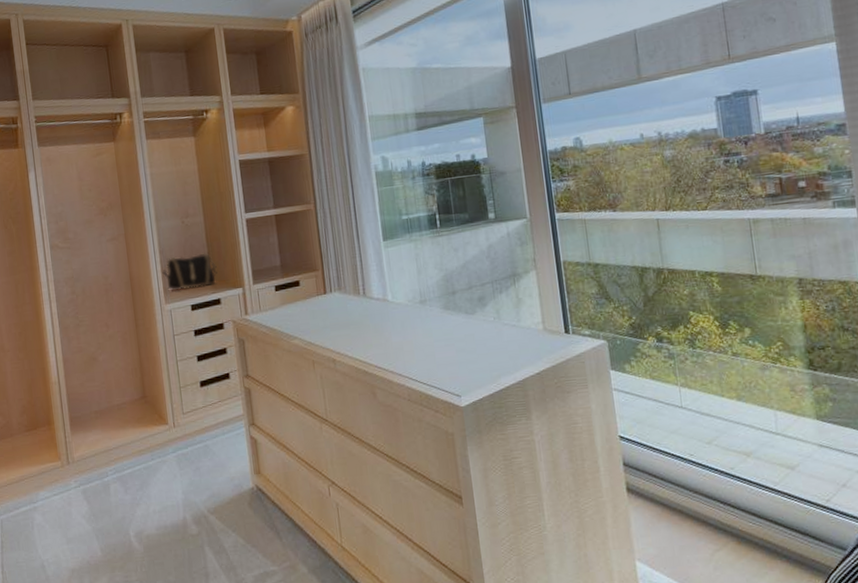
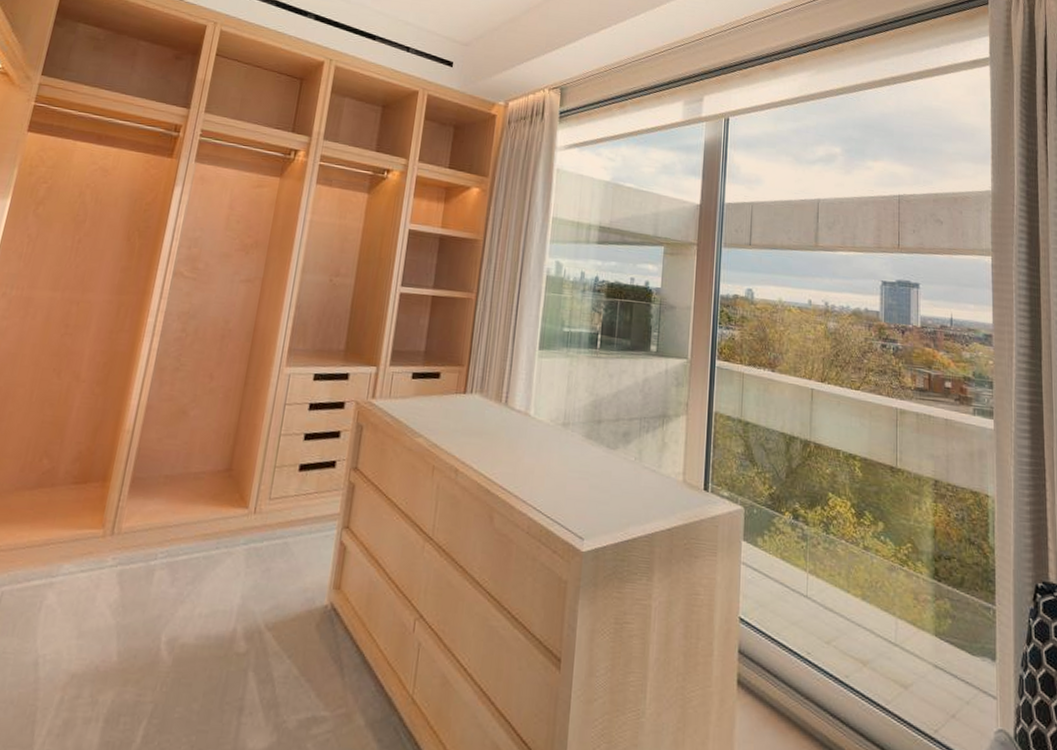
handbag: present [162,252,217,290] -> none [292,315,355,357]

